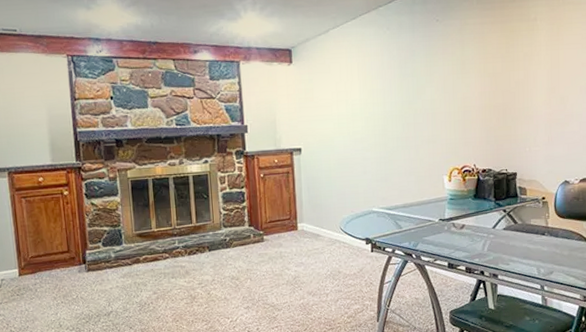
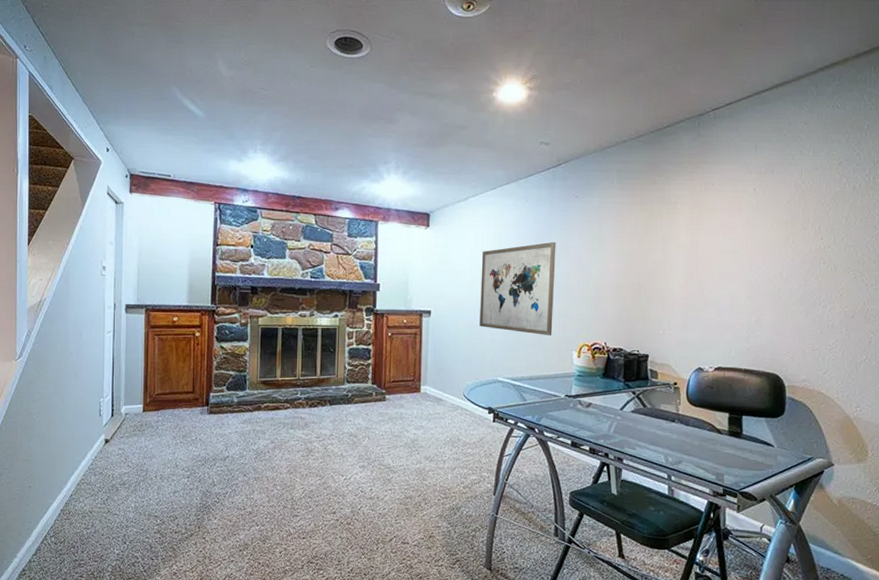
wall art: none [347,68,423,163] -> present [479,241,556,335]

